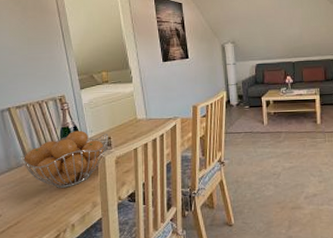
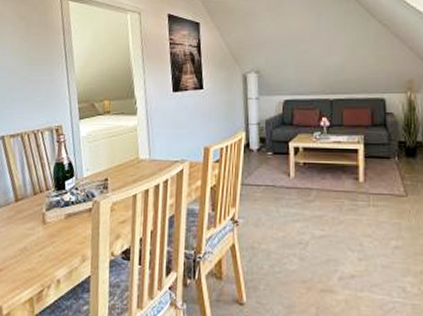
fruit basket: present [21,130,109,188] -> none [10,167,106,235]

